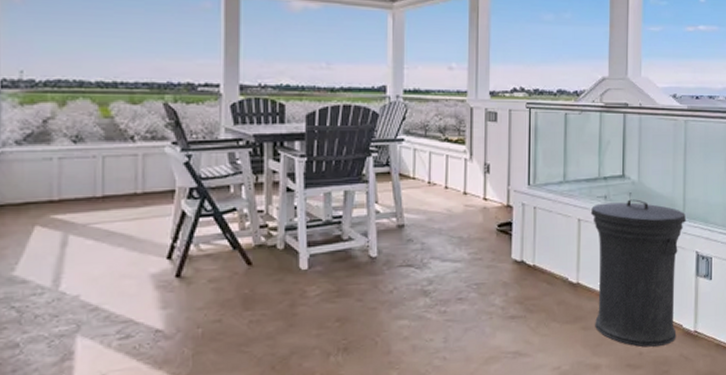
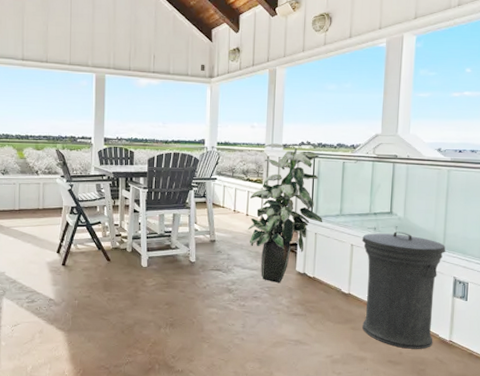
indoor plant: none [448,90,543,278] -> present [248,143,323,284]

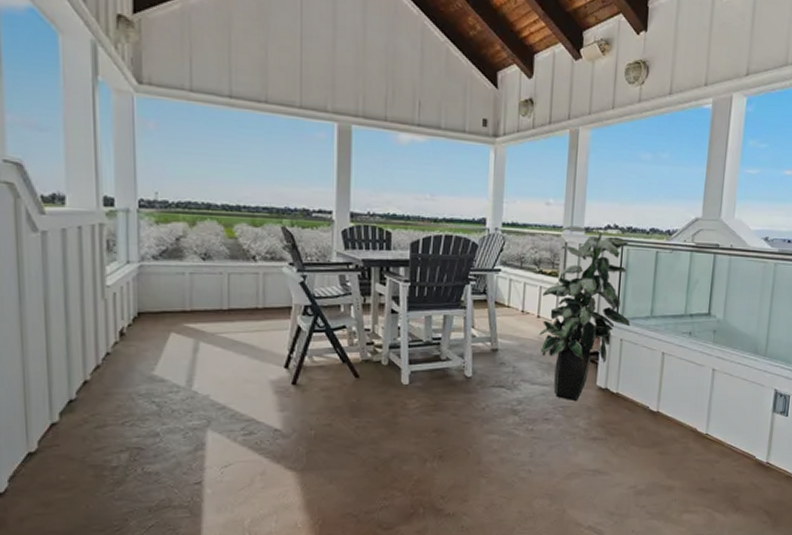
trash can: present [361,231,446,349] -> none [671,337,768,474]

